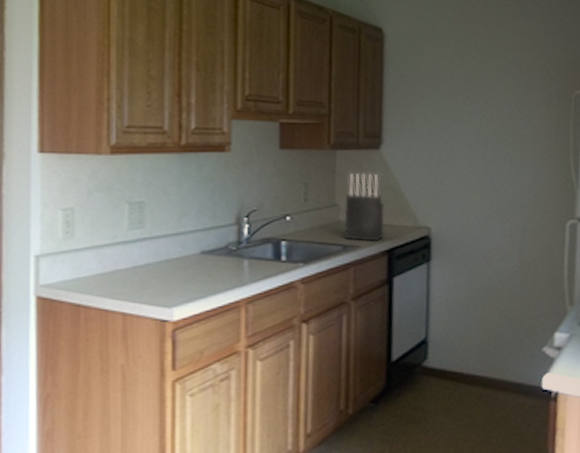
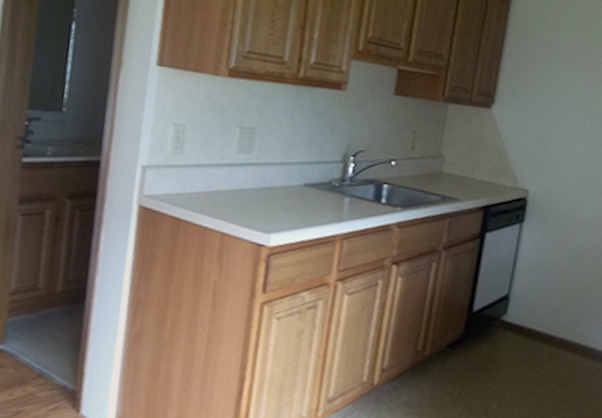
knife block: present [344,172,385,242] -> none [445,128,488,198]

